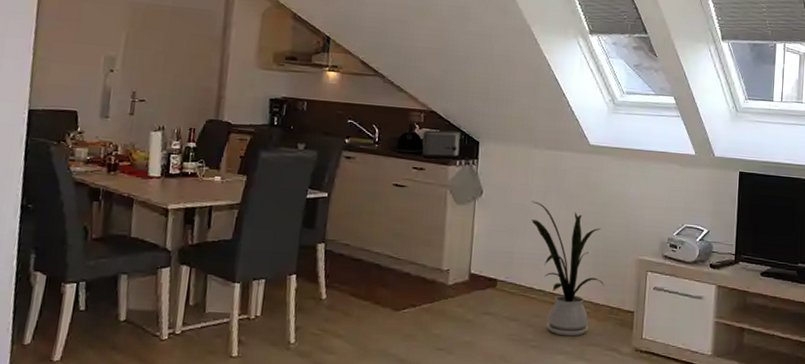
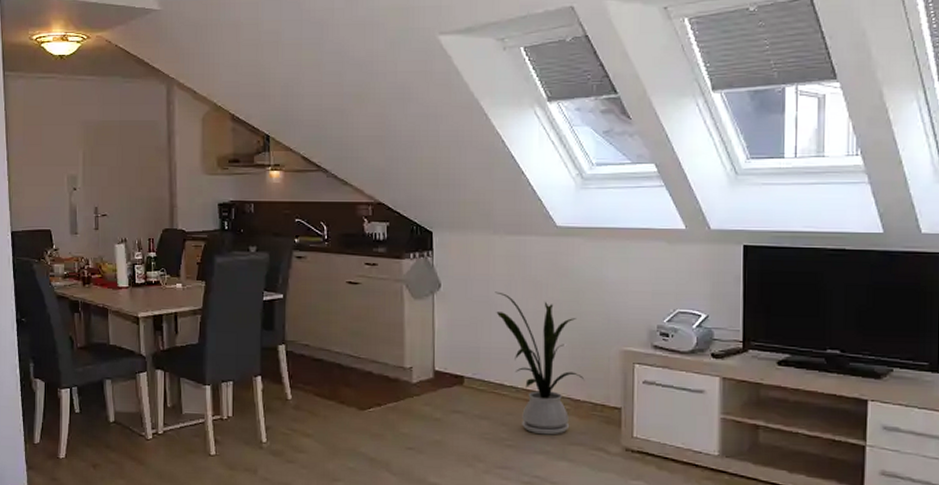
kettle: present [395,121,424,155] -> none [345,215,374,251]
toaster: present [422,130,463,160] -> none [372,222,415,253]

